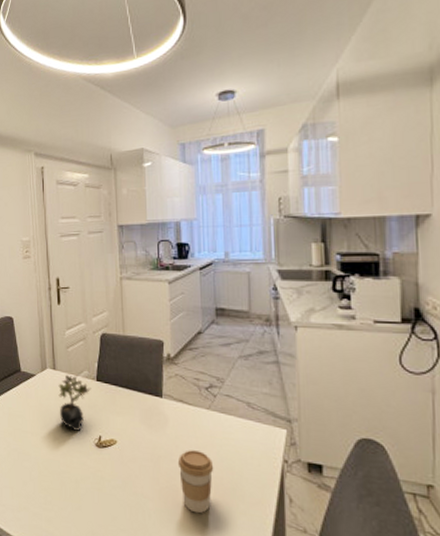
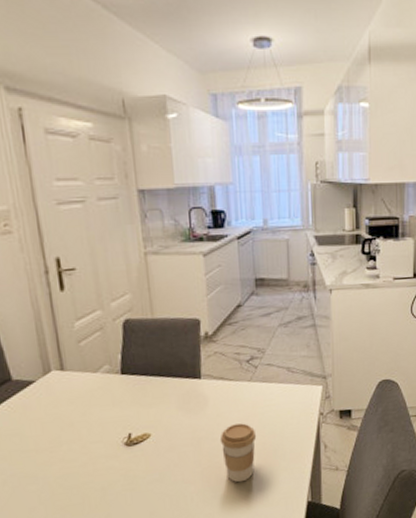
succulent plant: present [58,374,92,431] -> none [69,373,115,435]

